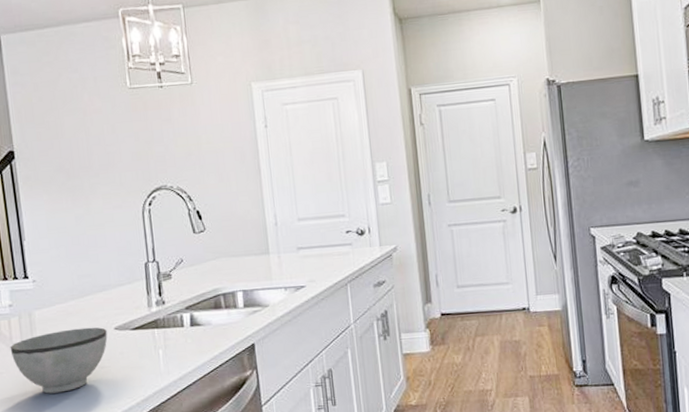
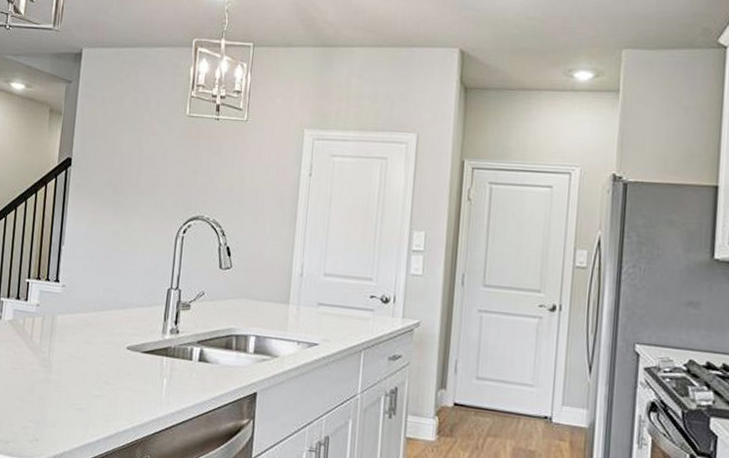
bowl: present [10,327,108,394] -> none [28,339,119,401]

